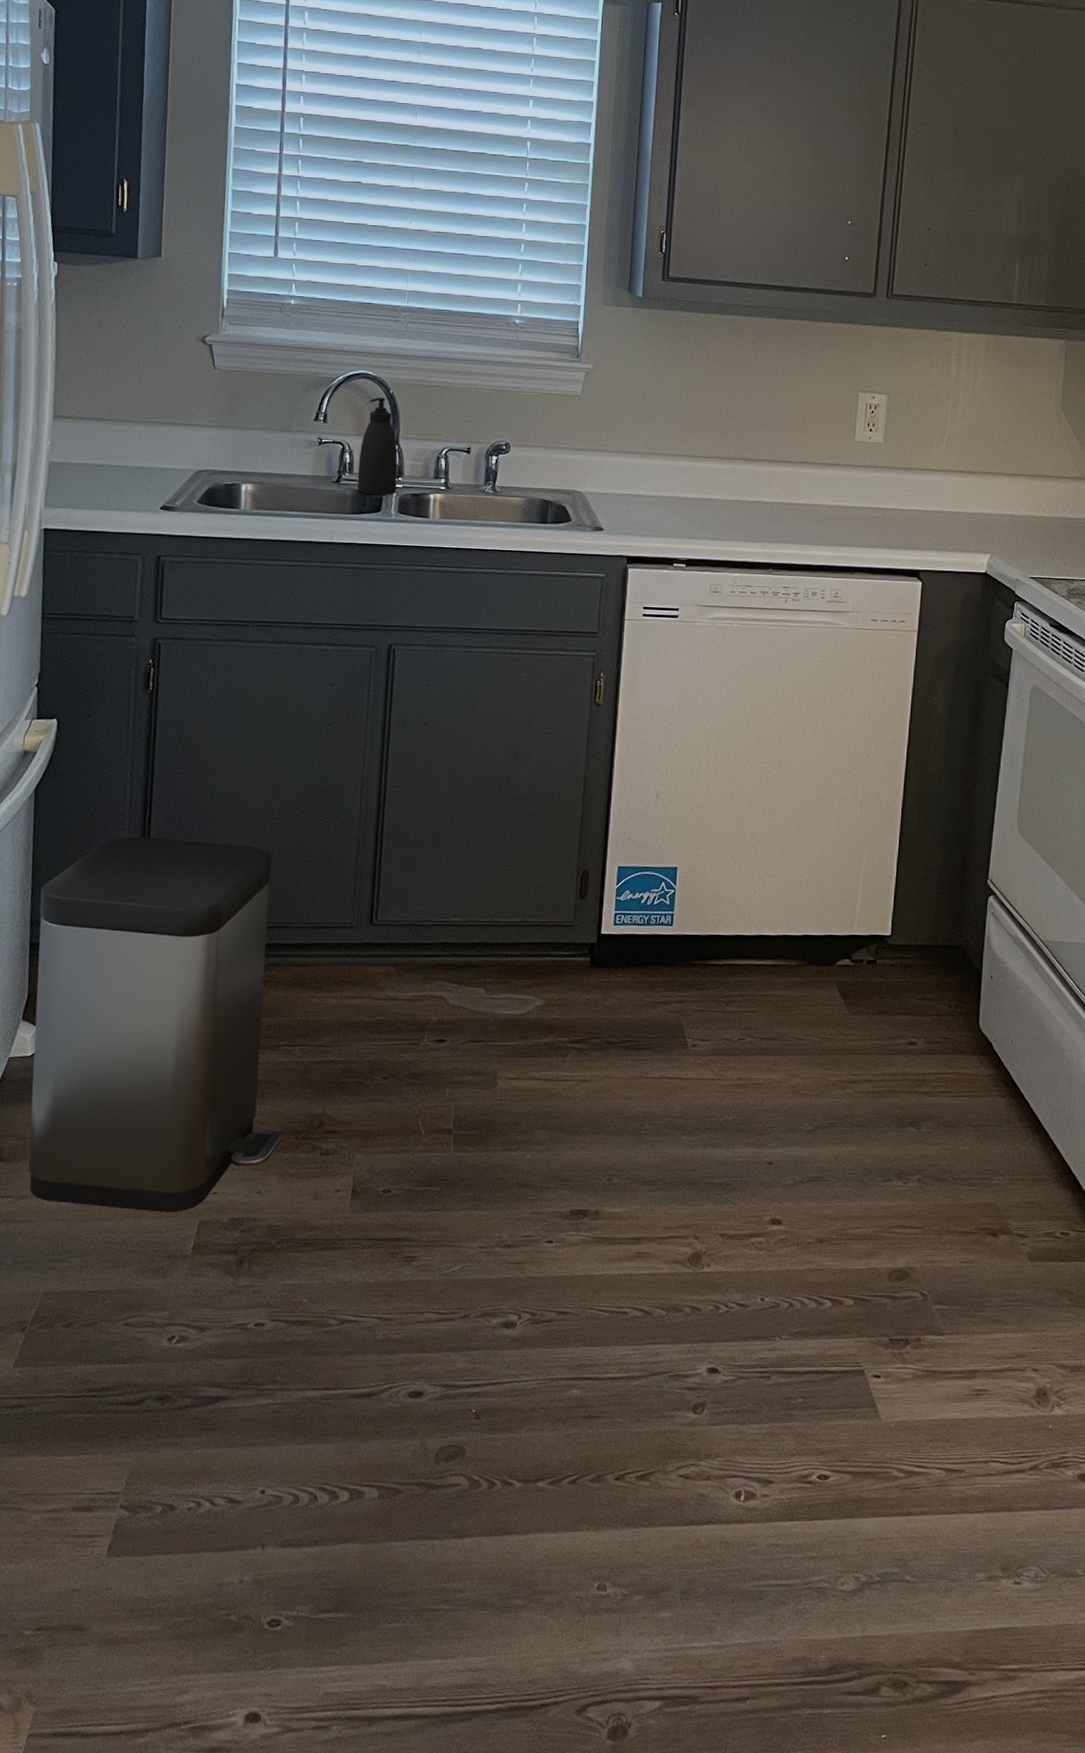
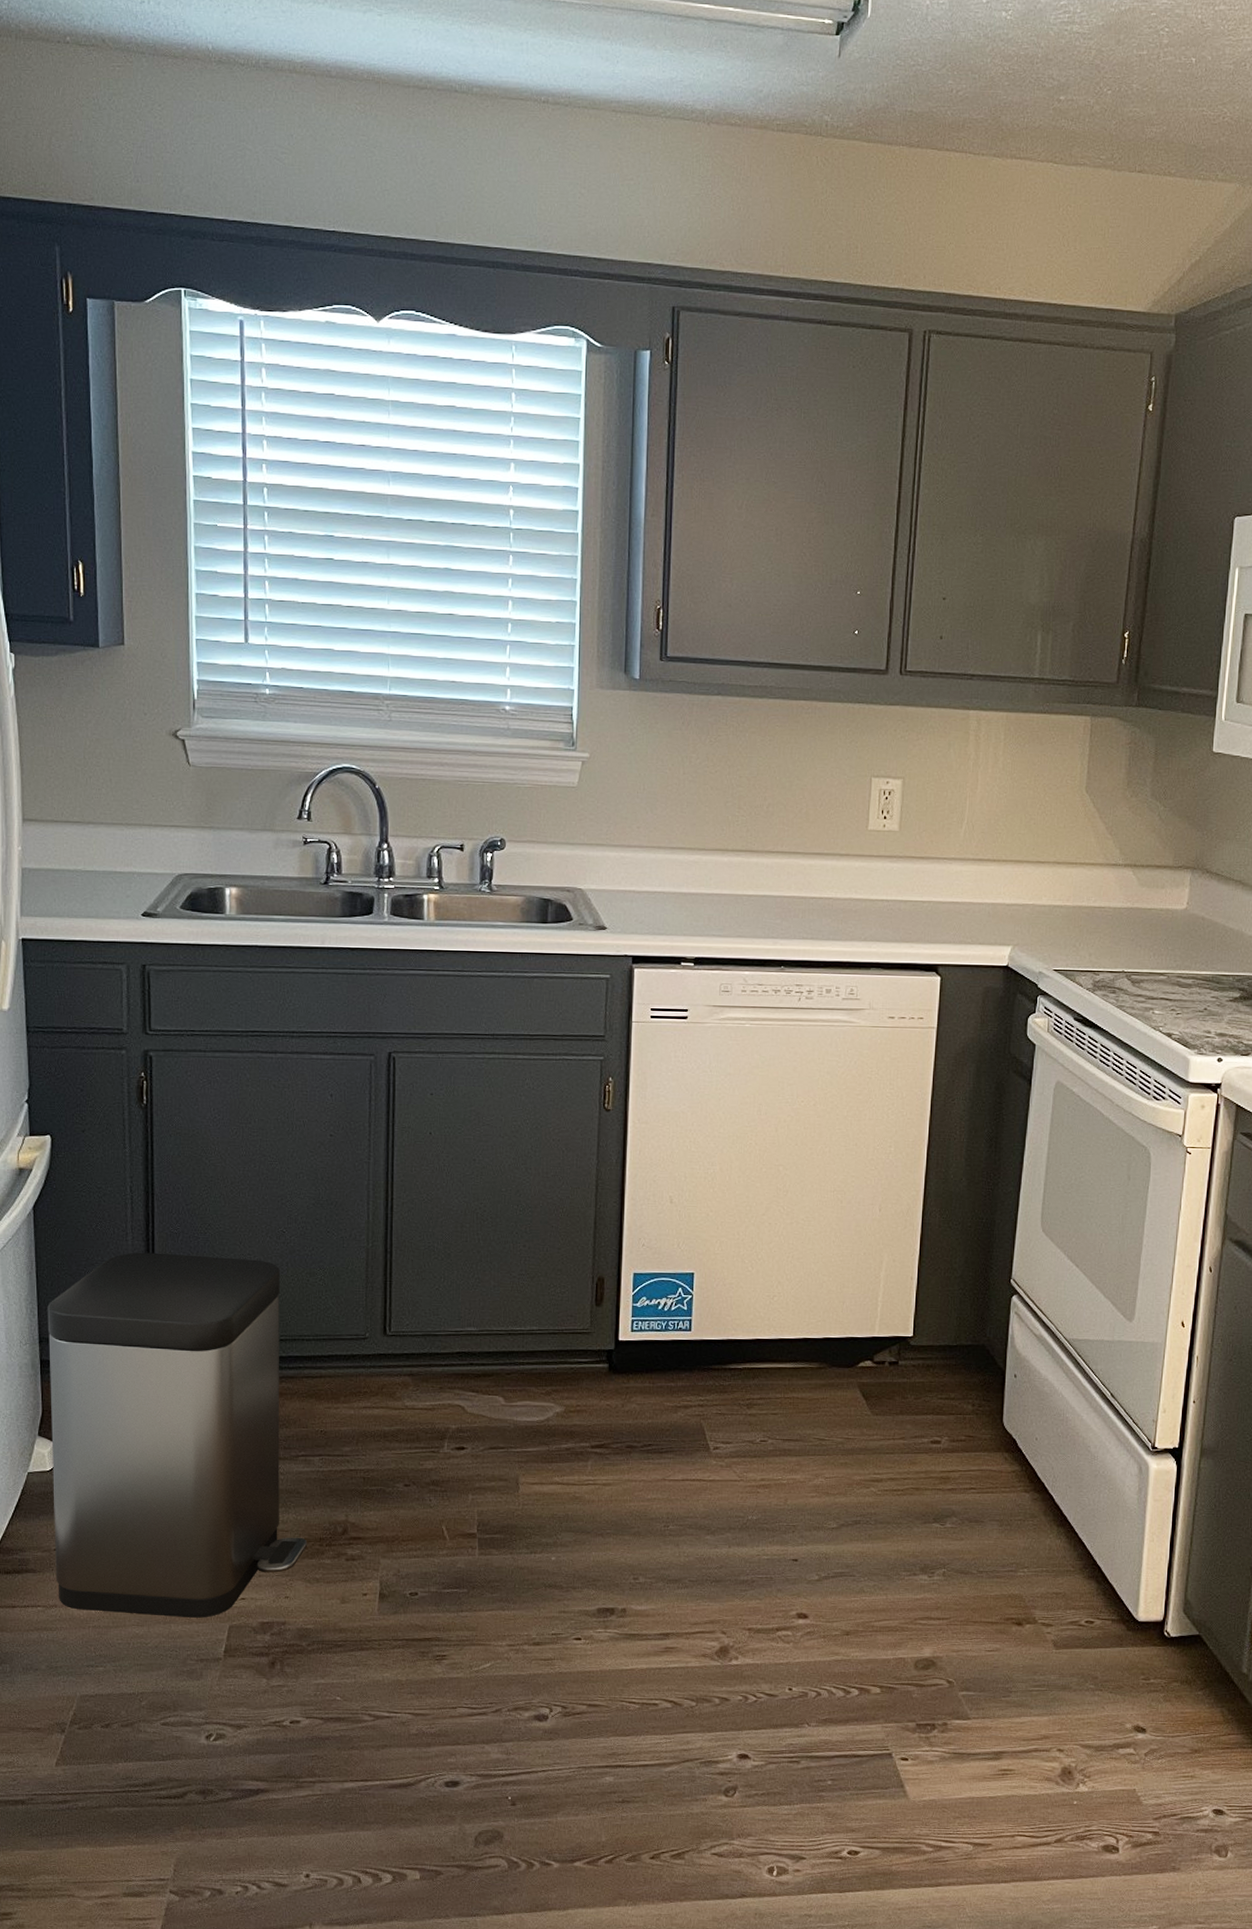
soap dispenser: present [357,397,398,495] -> none [346,792,388,896]

